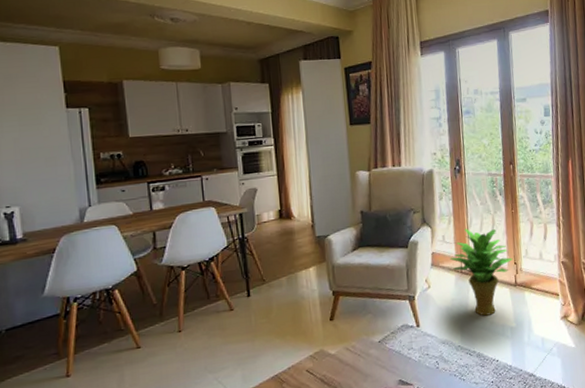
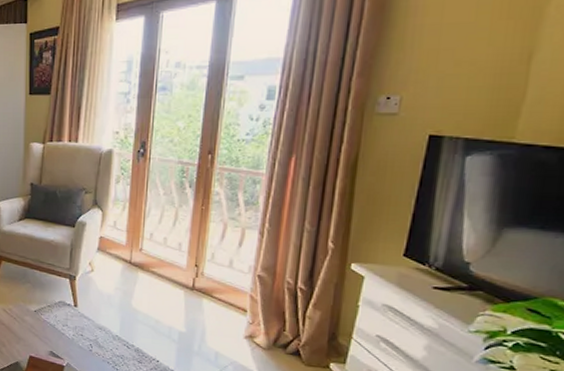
potted plant: present [450,228,513,316] -> none [119,217,194,314]

